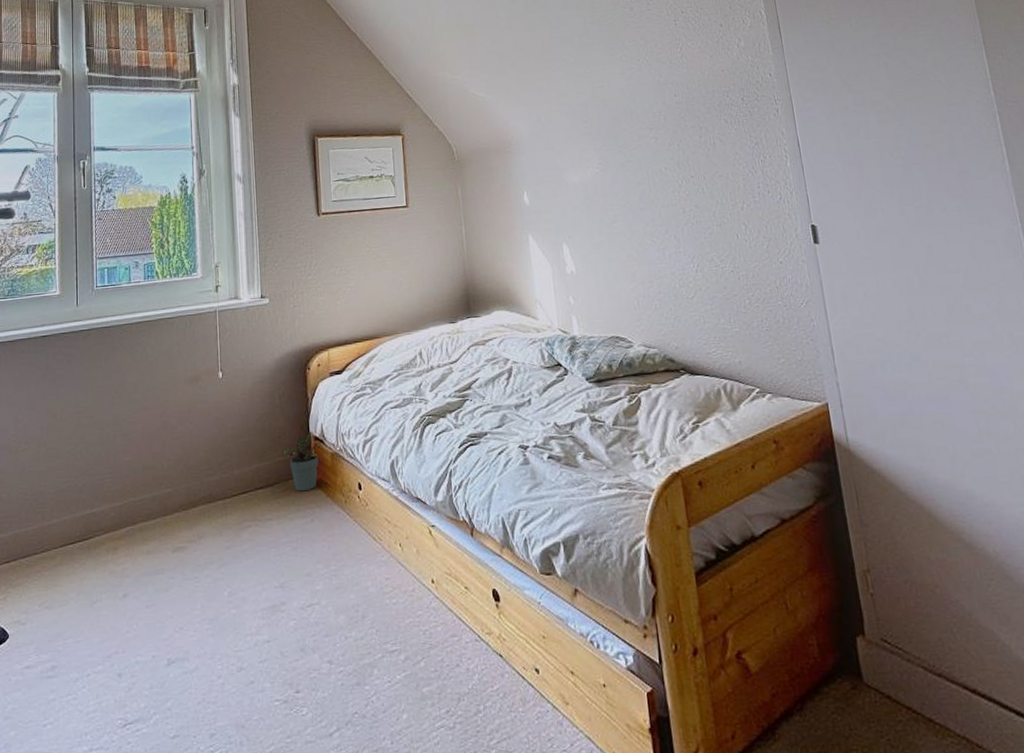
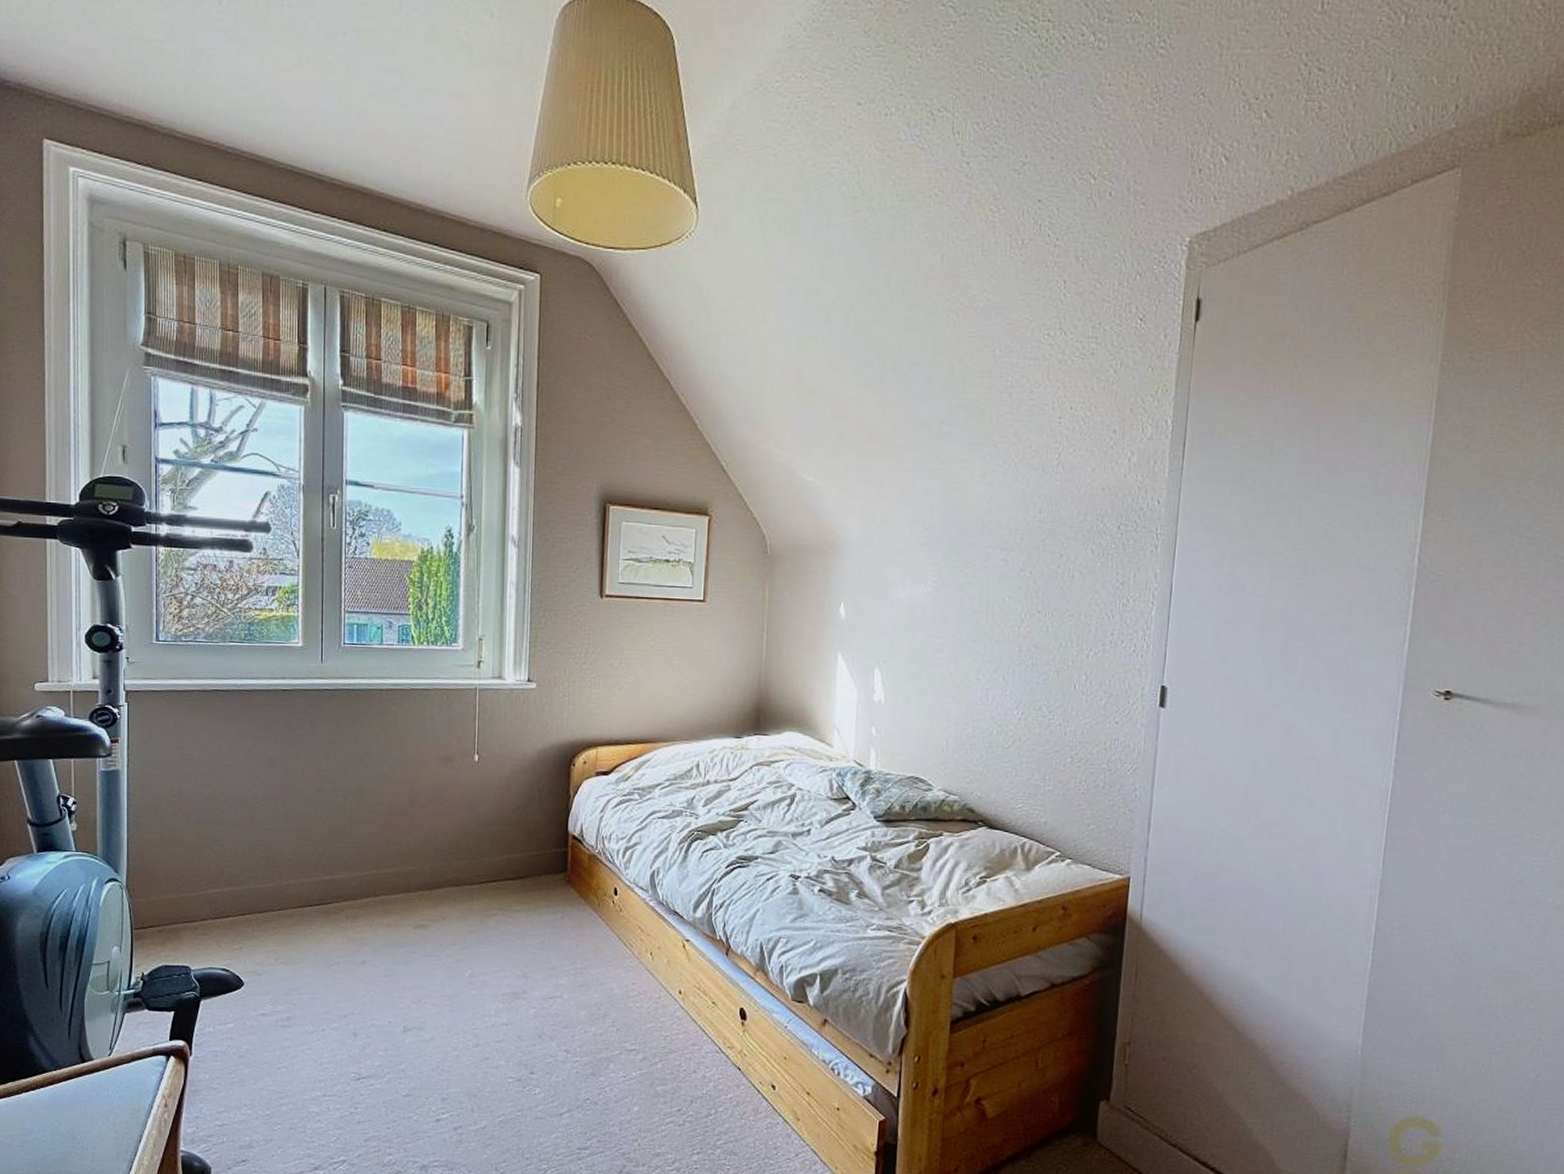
potted plant: present [282,432,319,492] -> none [537,830,575,889]

